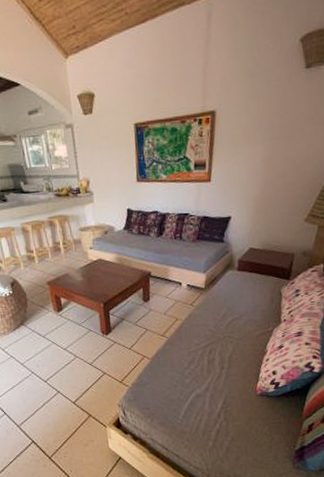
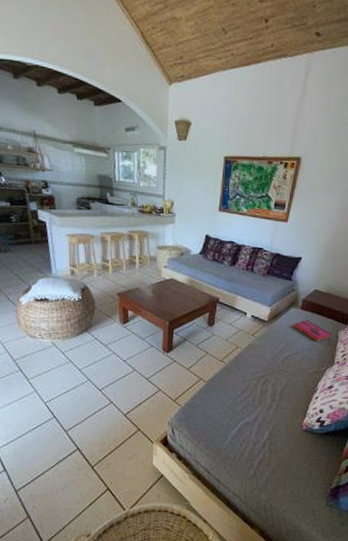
hardback book: none [233,280,274,302] -> present [294,319,332,342]

